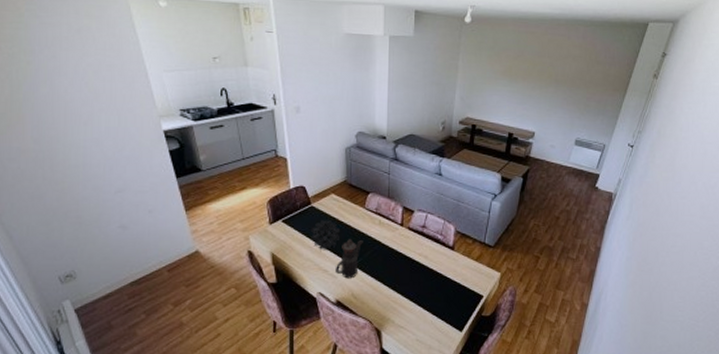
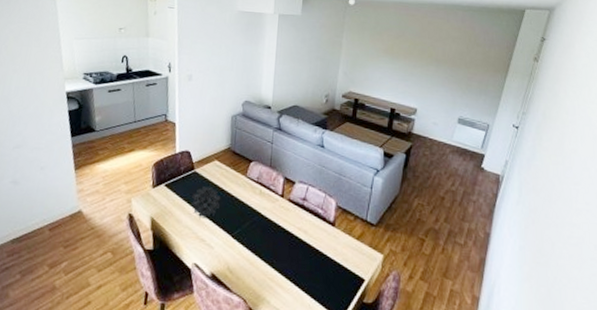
teapot: present [336,239,363,279] -> none [213,208,243,251]

